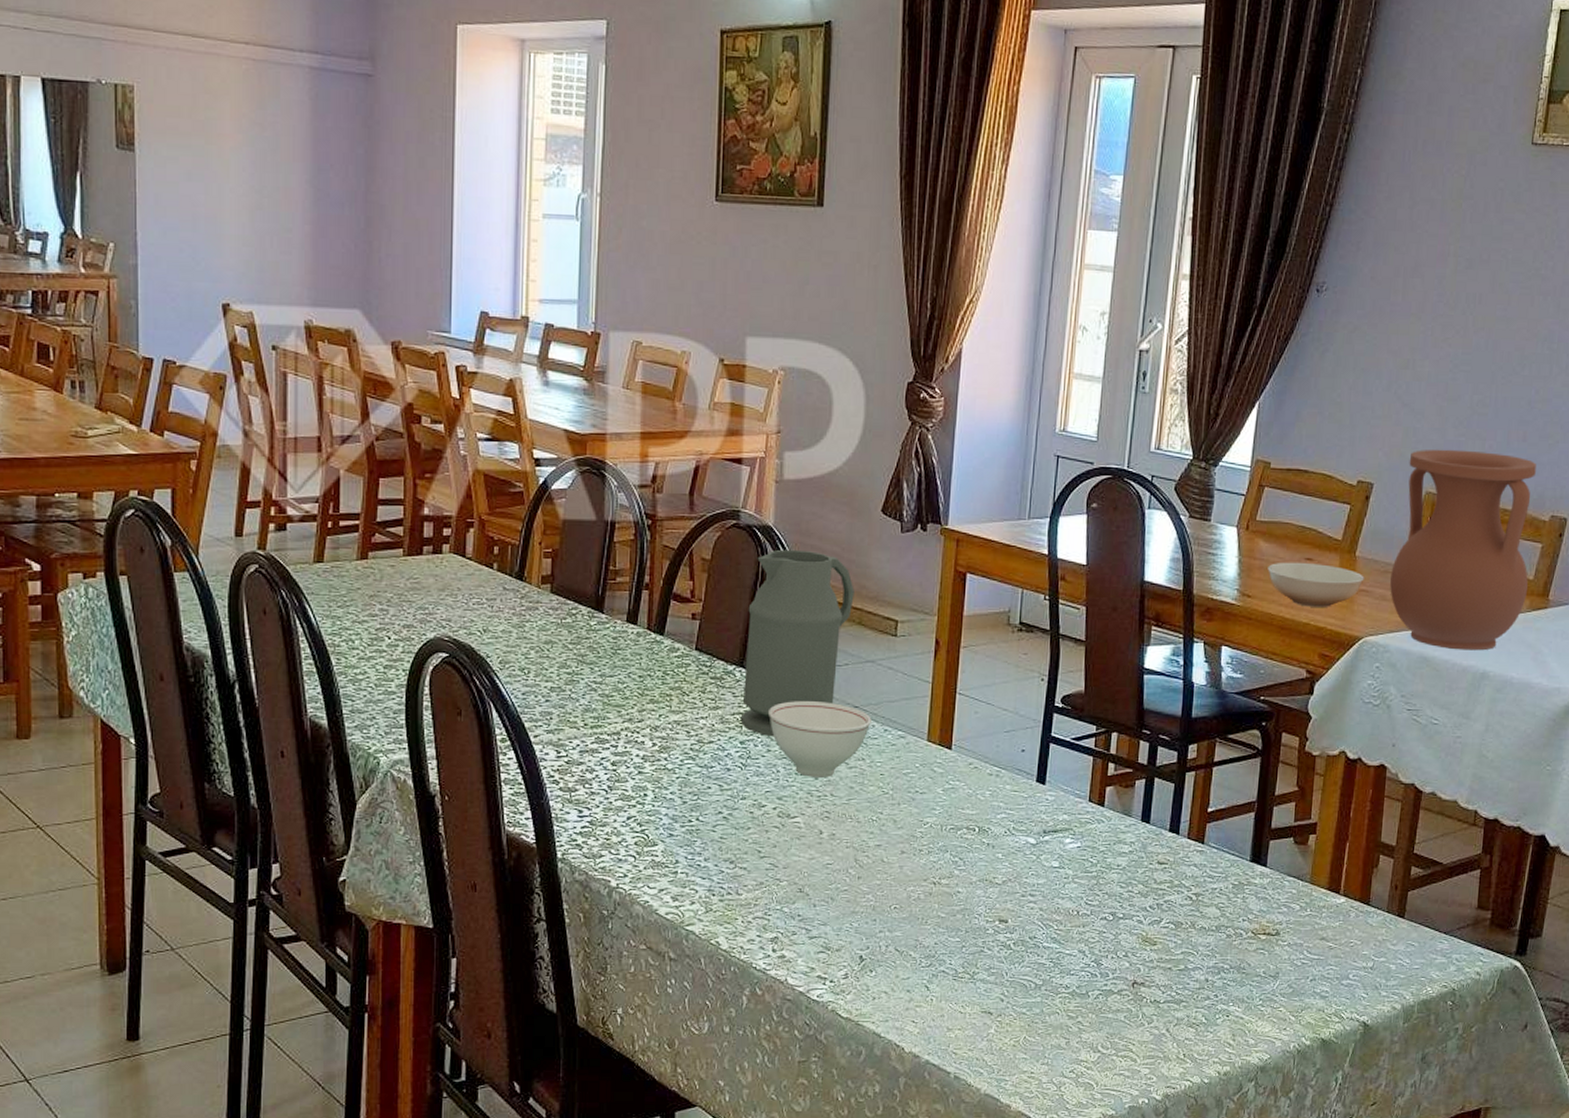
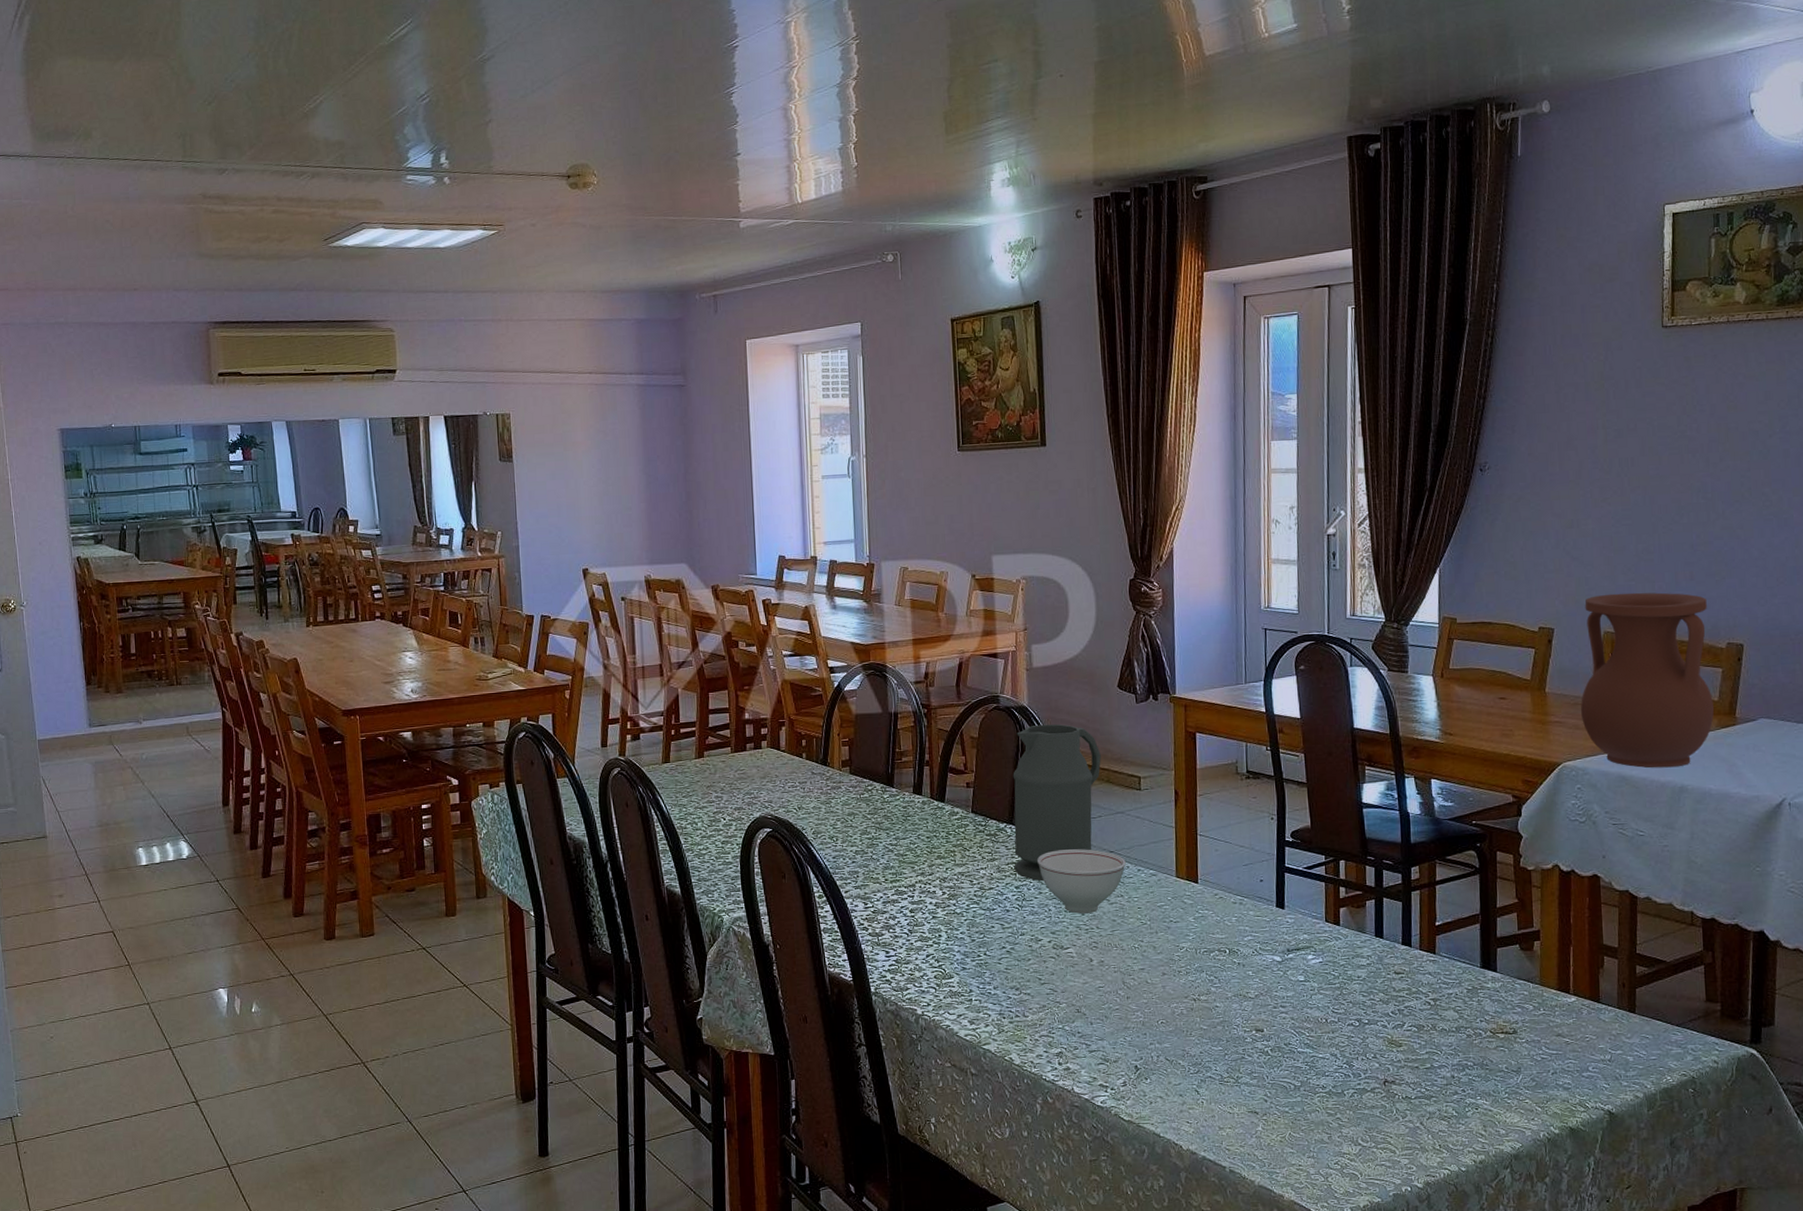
bowl: present [1268,562,1364,607] -> none [1465,701,1556,740]

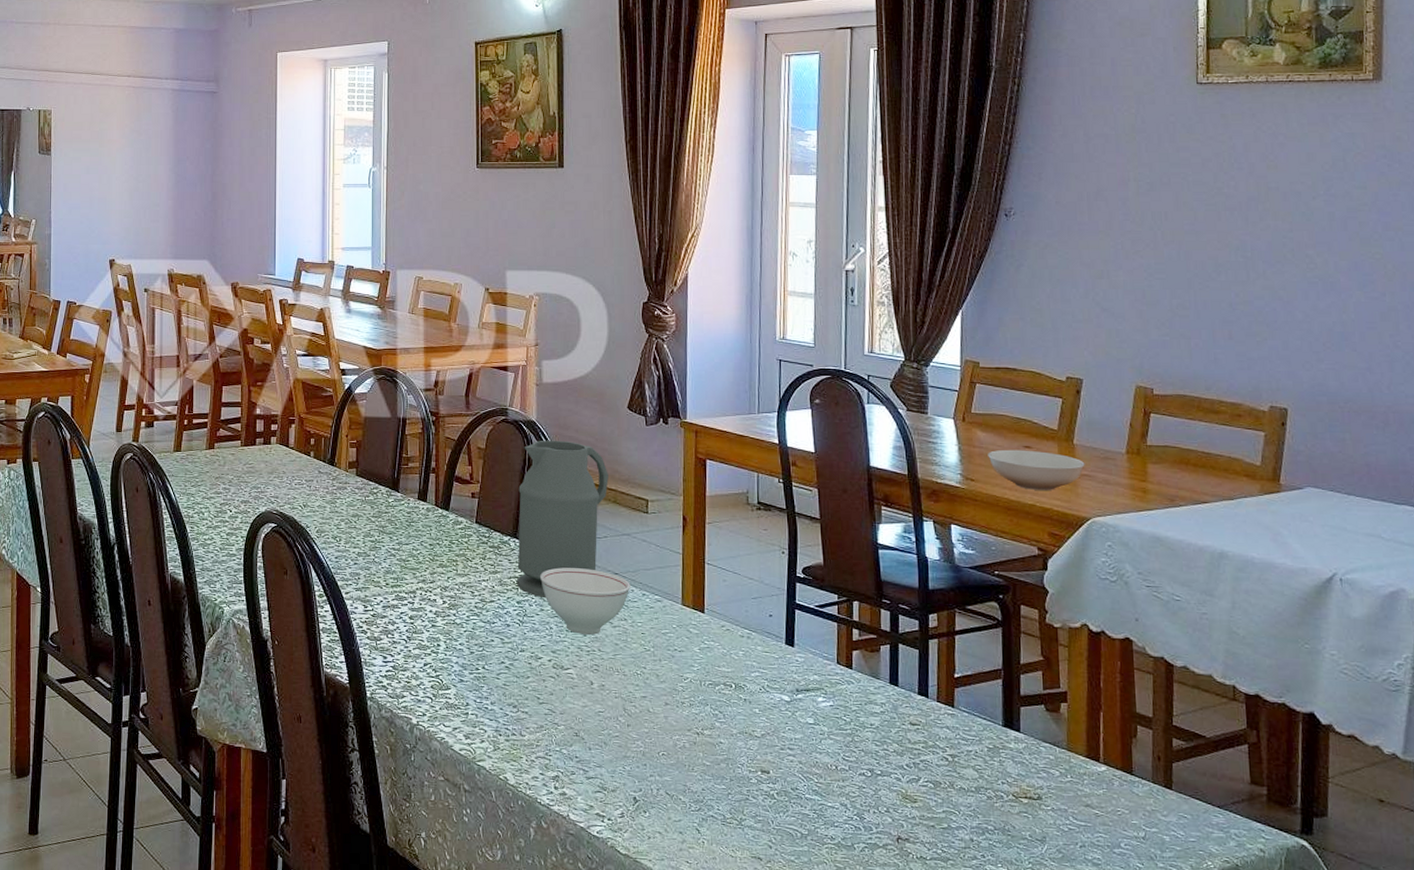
bowl: none [1465,701,1556,740] -> present [988,449,1085,490]
vase: present [1581,592,1714,768] -> none [1111,347,1256,532]

